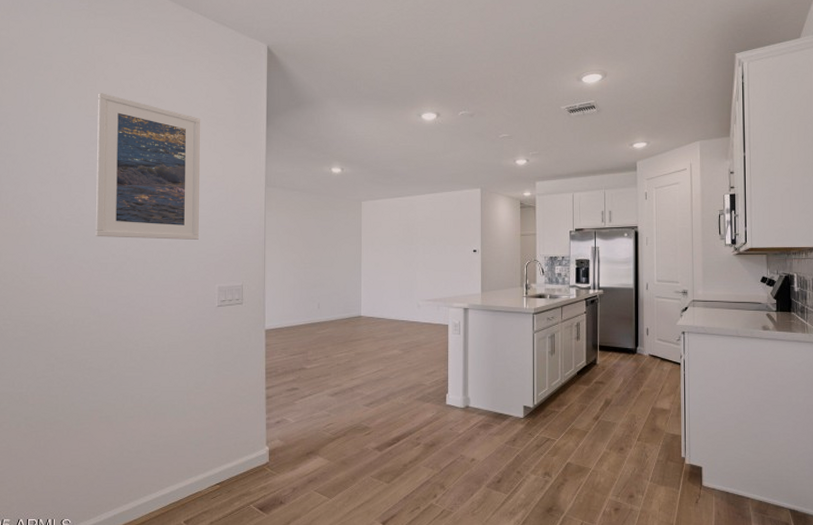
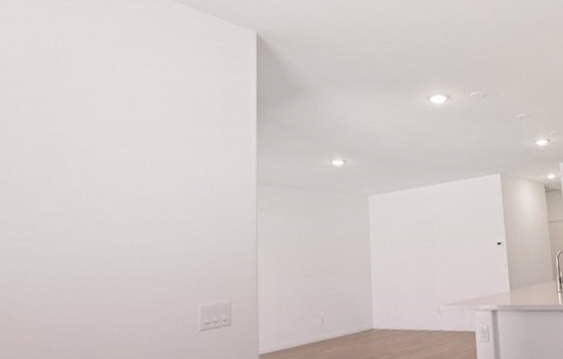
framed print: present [96,92,201,240] -> none [51,90,181,258]

